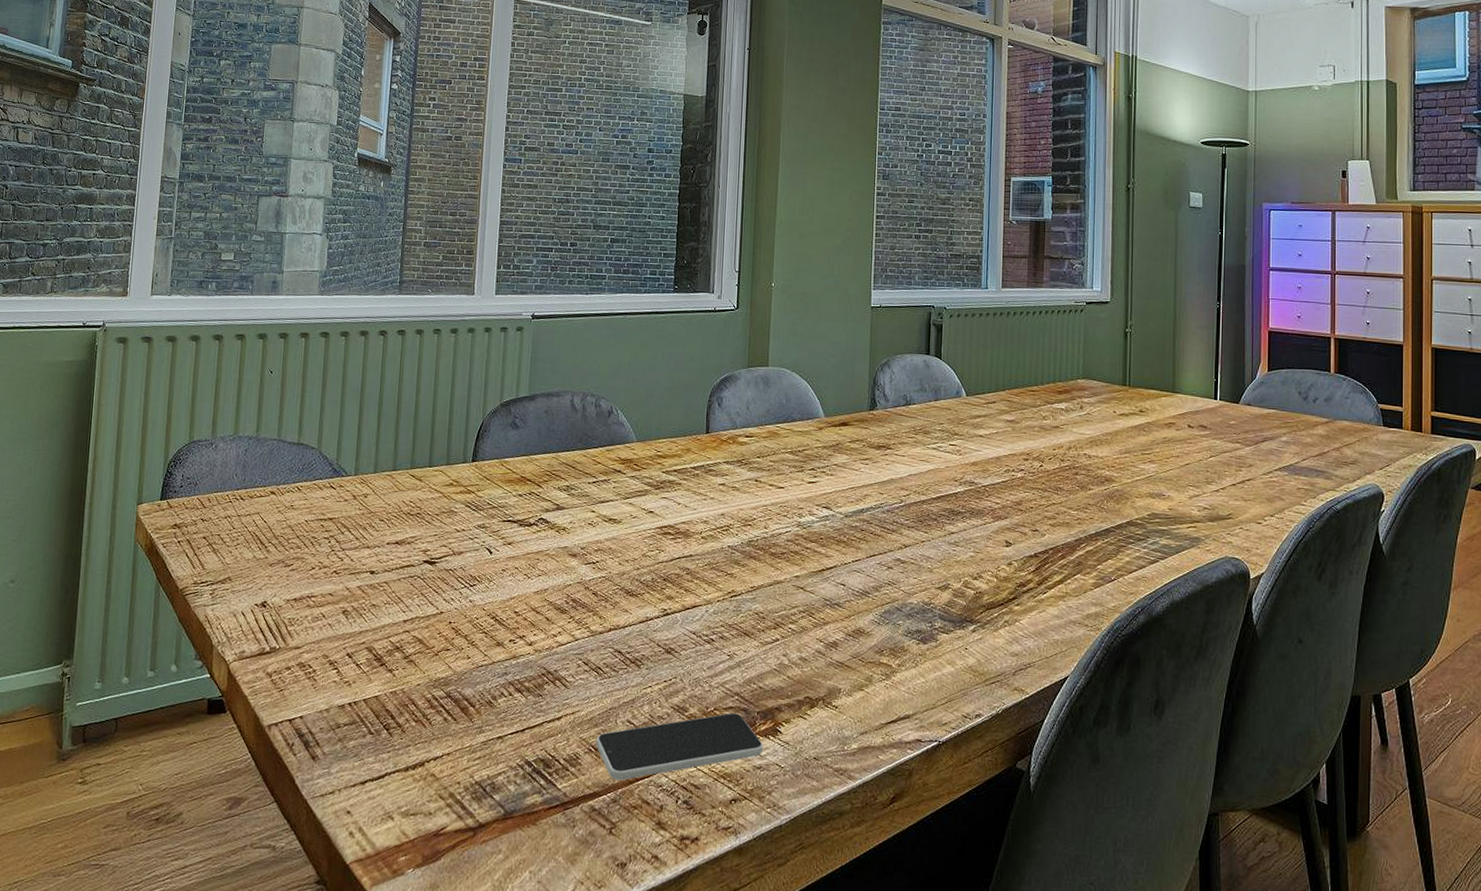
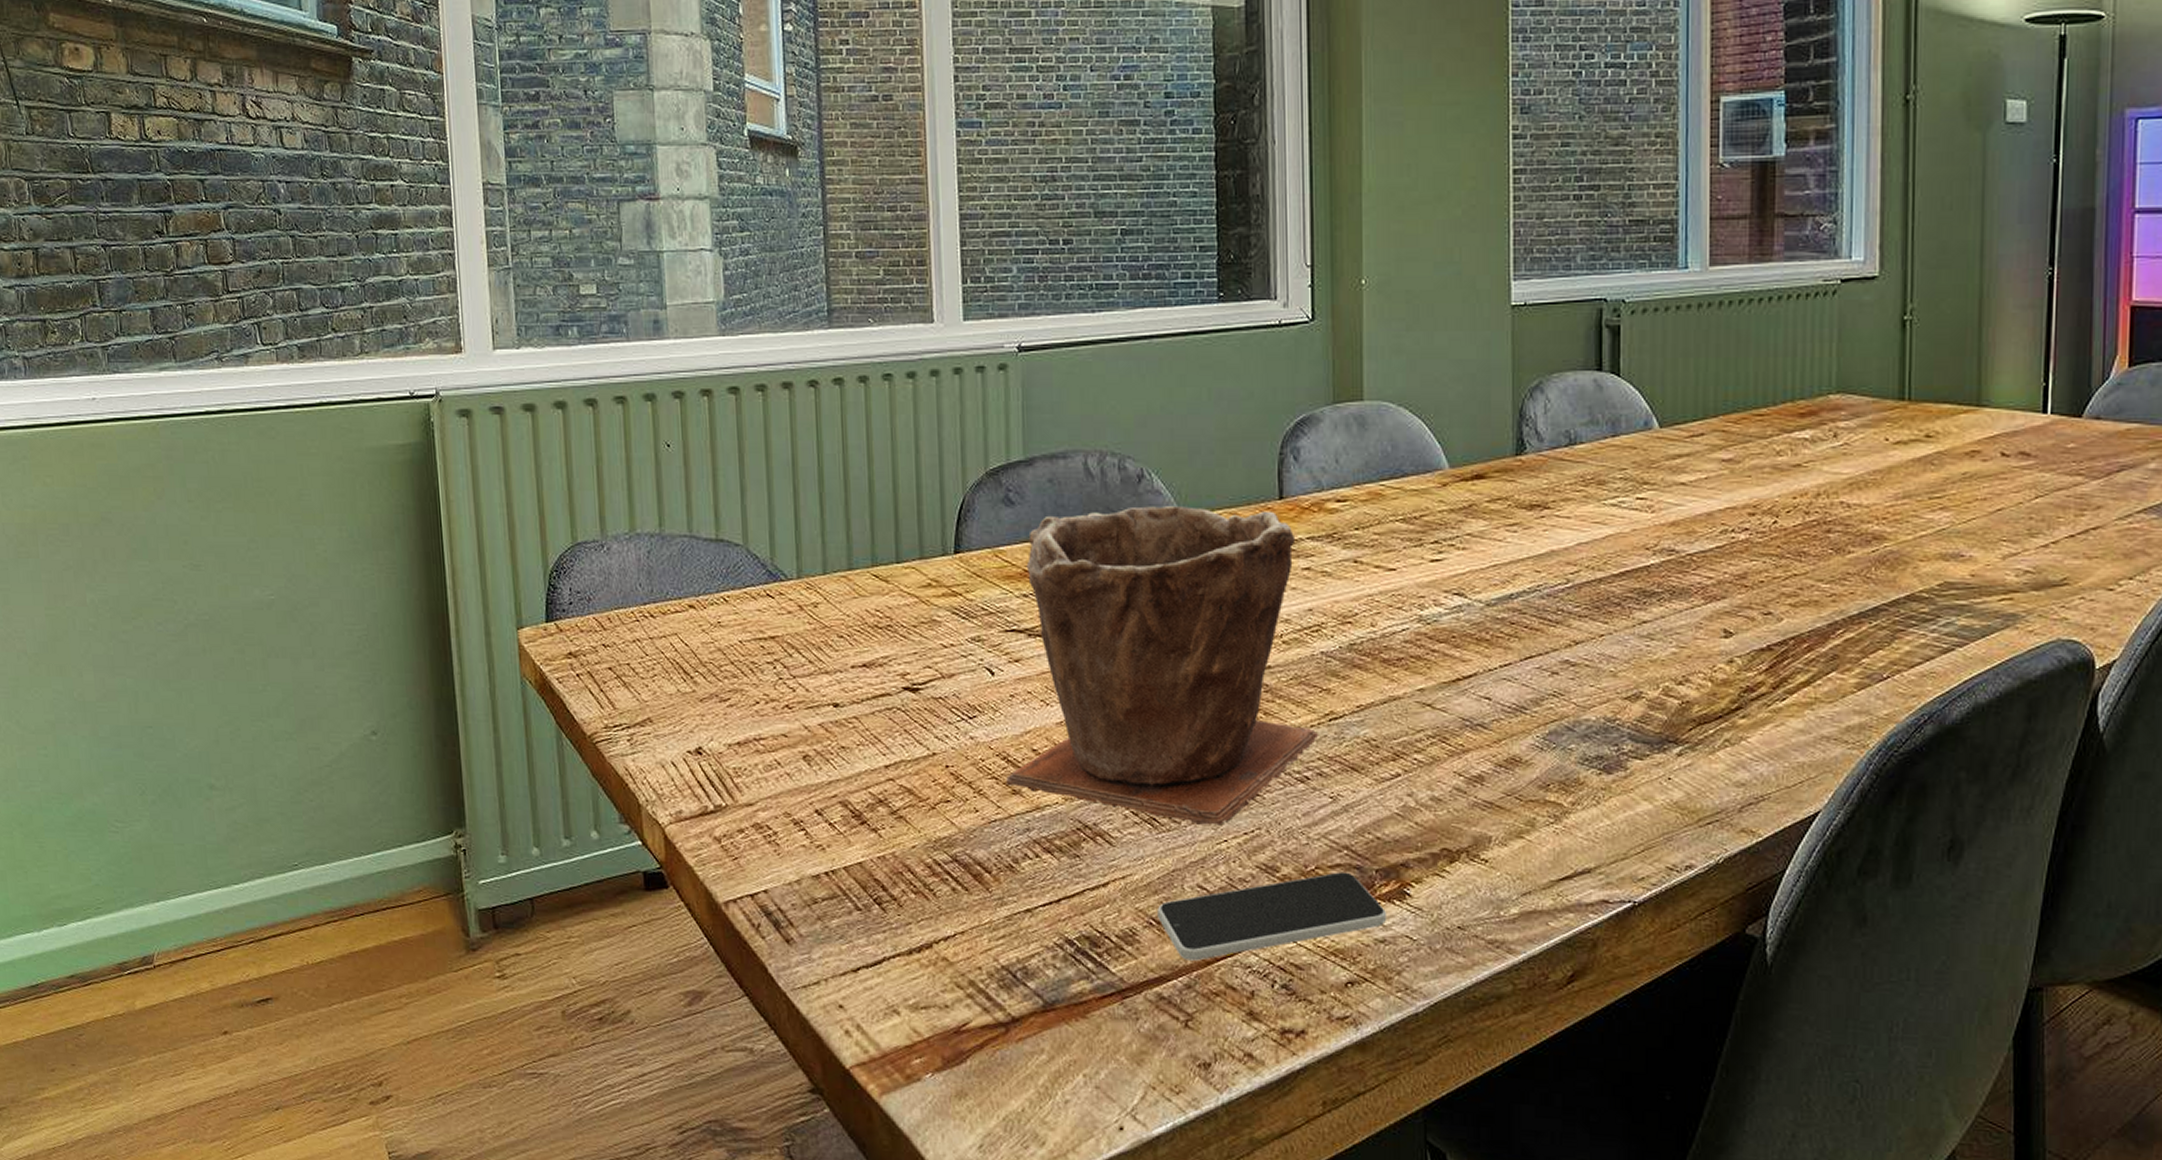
plant pot: none [493,434,723,675] -> present [1006,506,1319,826]

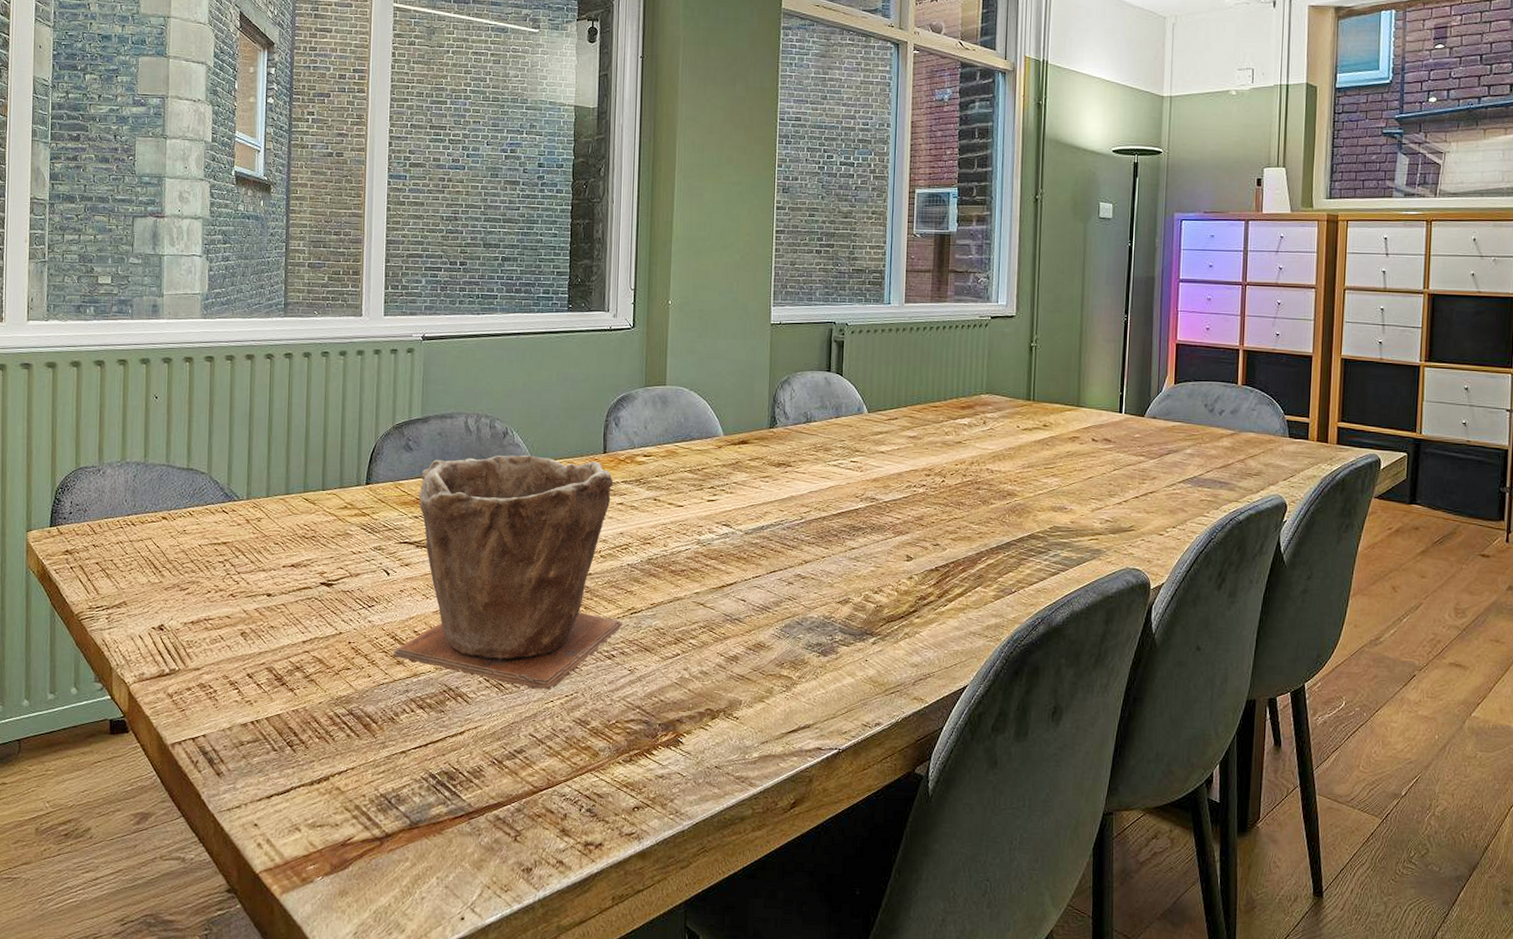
smartphone: present [1158,872,1386,961] -> none [499,725,665,791]

